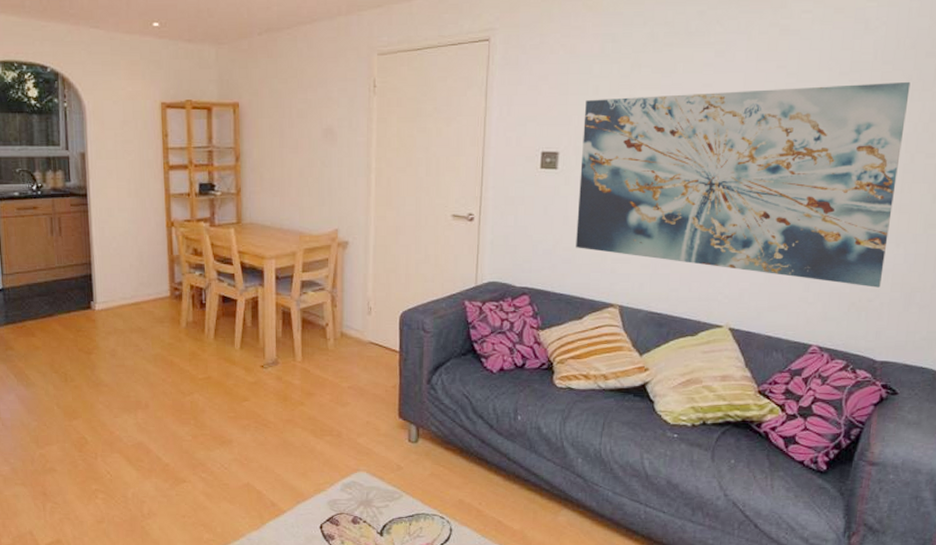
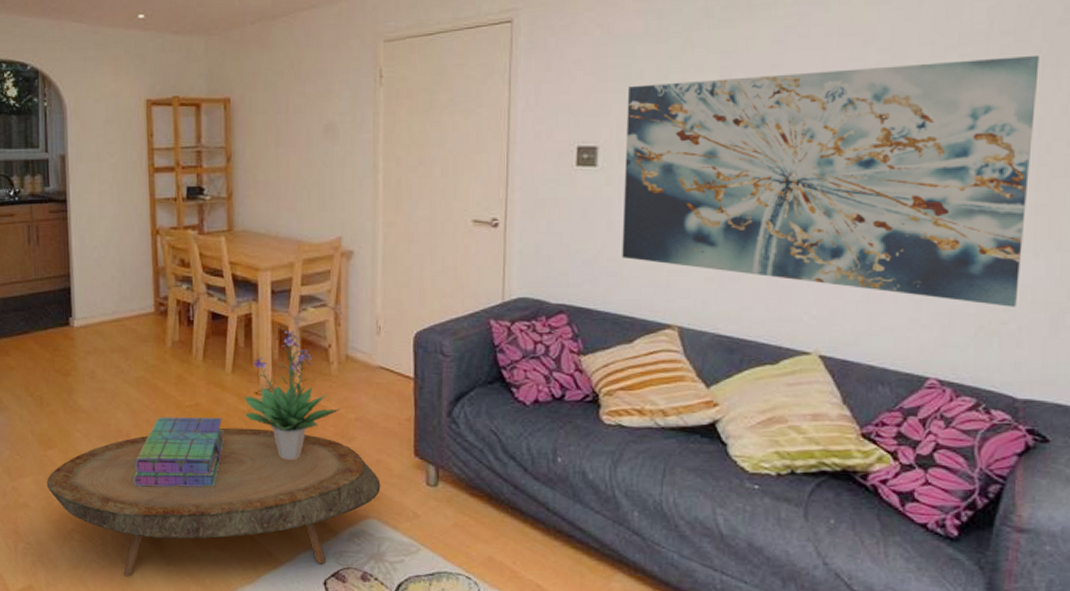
coffee table: none [71,397,370,529] -> present [46,427,381,577]
stack of books: none [152,388,234,450] -> present [134,417,225,487]
potted plant: none [252,312,336,424] -> present [245,331,341,460]

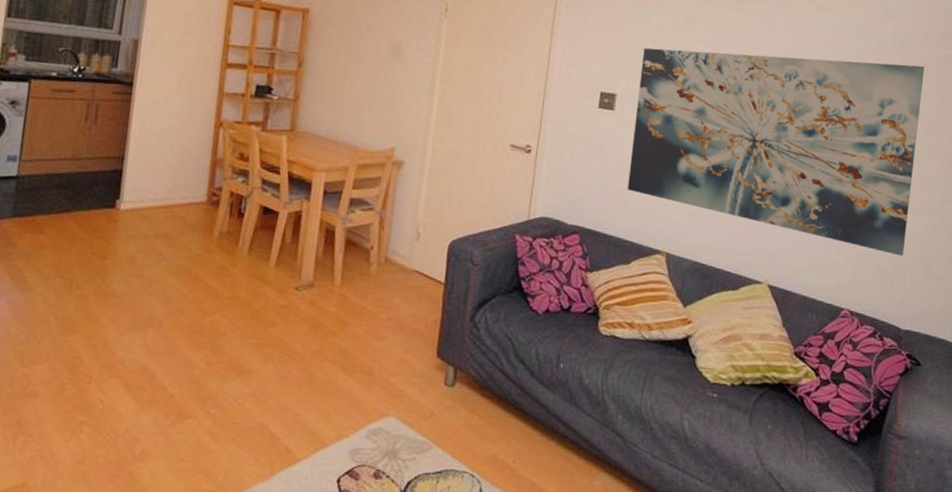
coffee table: present [46,427,381,577] -> none [61,321,403,474]
stack of books: present [134,417,225,487] -> none [158,306,260,381]
potted plant: present [245,331,341,460] -> none [282,230,375,356]

